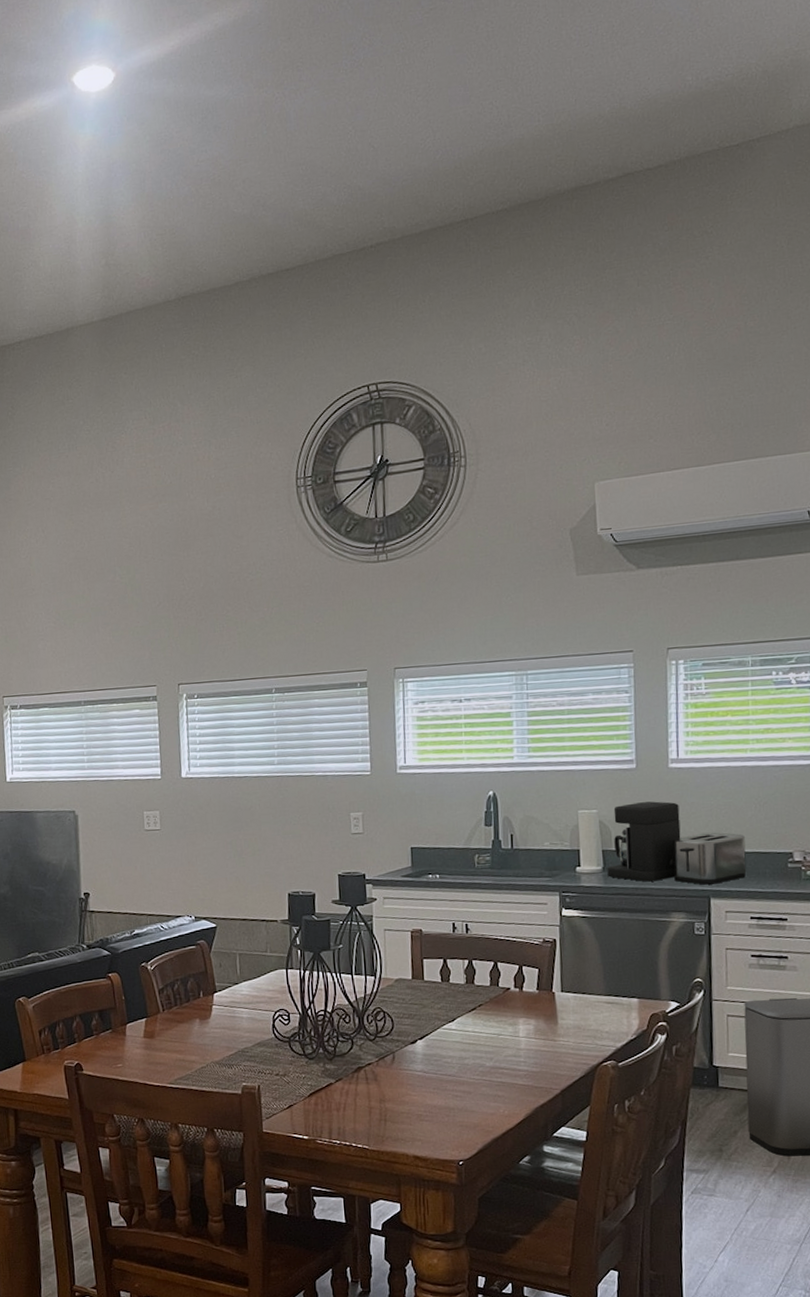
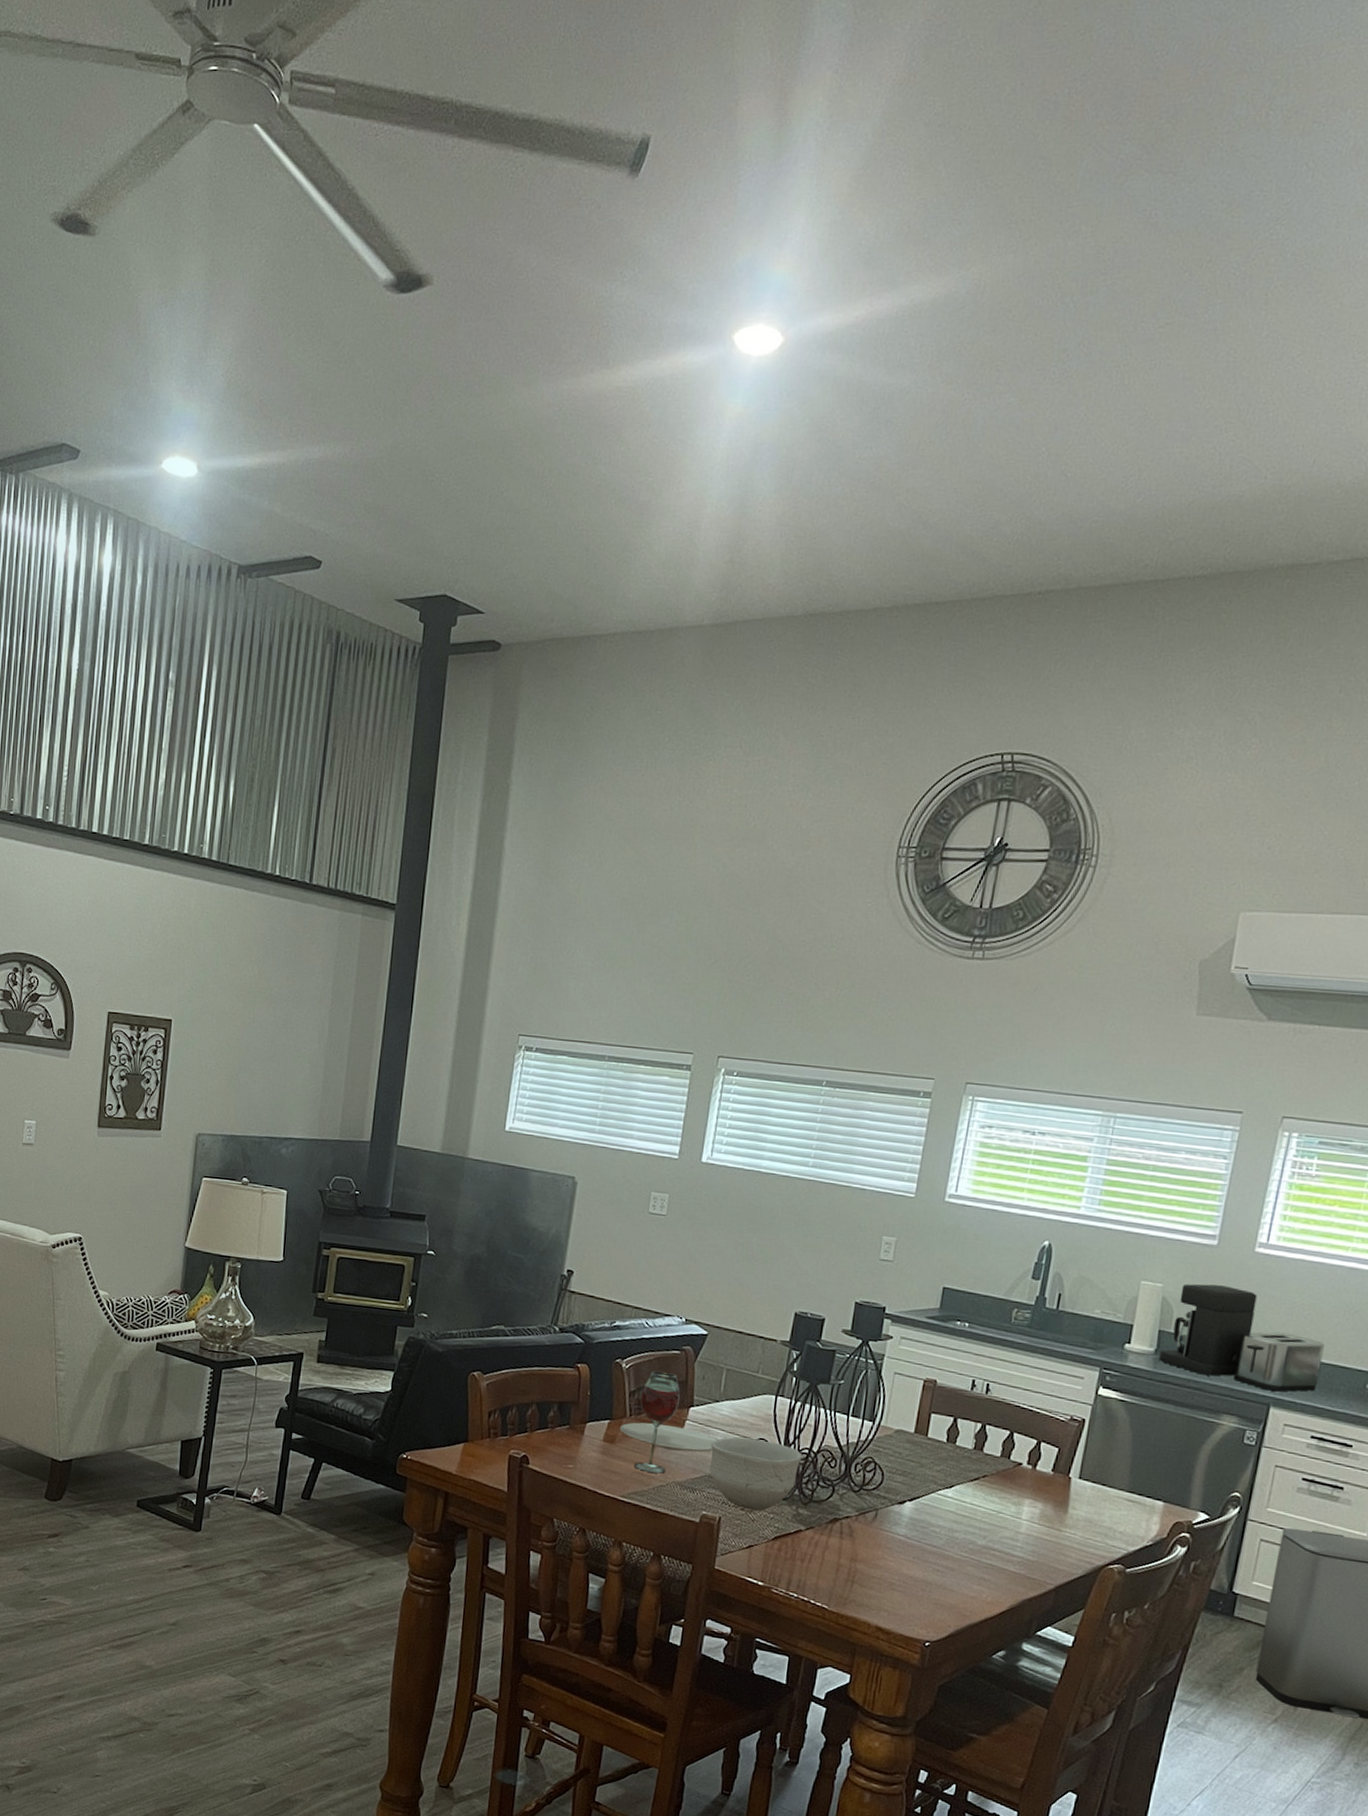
plate: none [156,1012,243,1035] -> present [620,1422,718,1452]
wineglass: none [169,966,204,1058] -> present [633,1370,680,1474]
bowl: none [238,1010,320,1074] -> present [709,1437,803,1512]

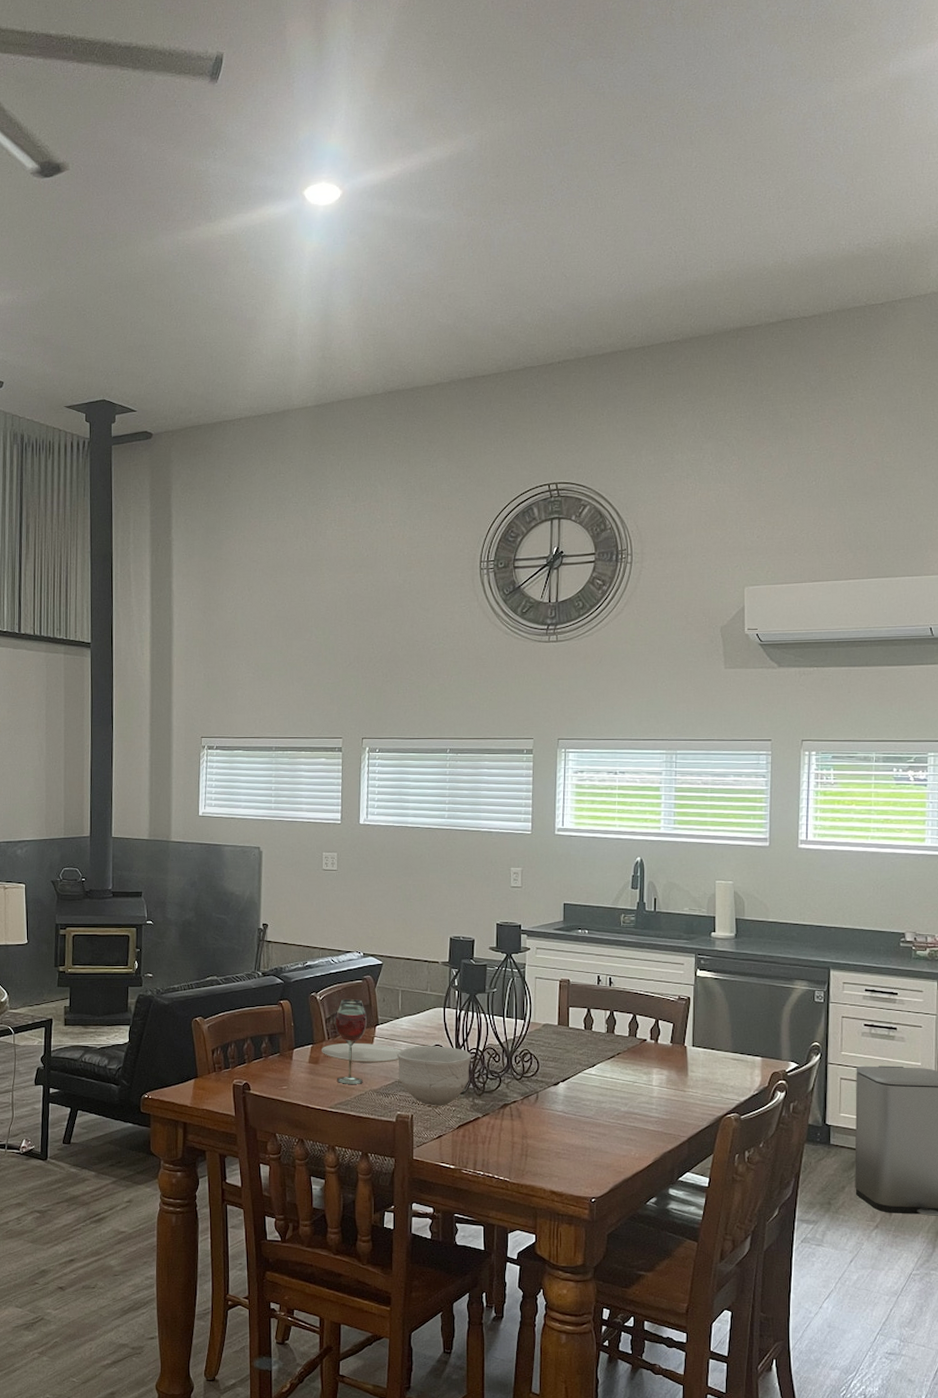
coffee maker: present [1159,1283,1257,1376] -> none [739,877,806,950]
toaster: present [1232,1331,1325,1392] -> none [795,909,863,957]

